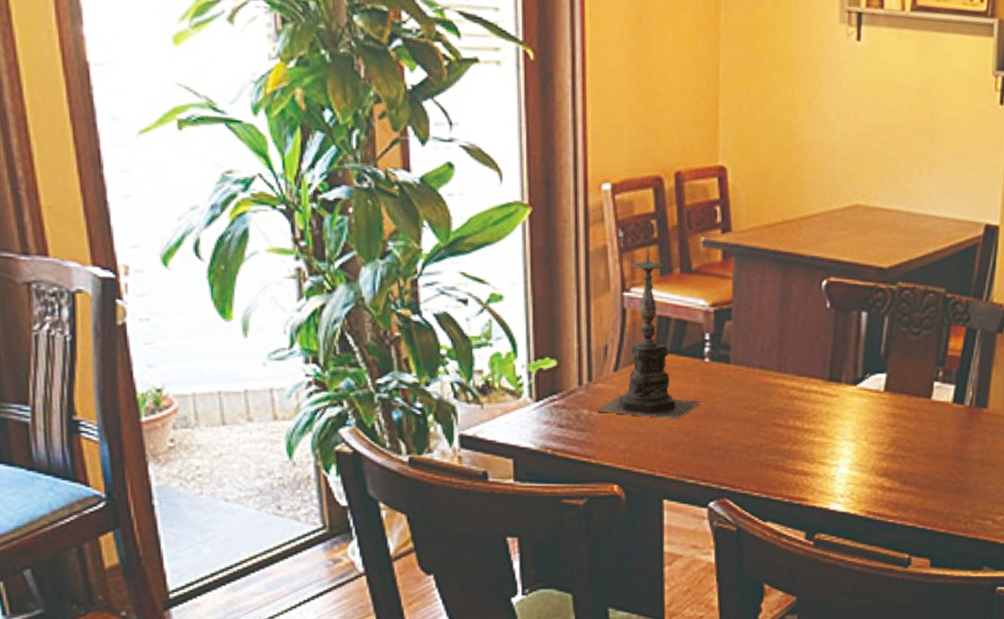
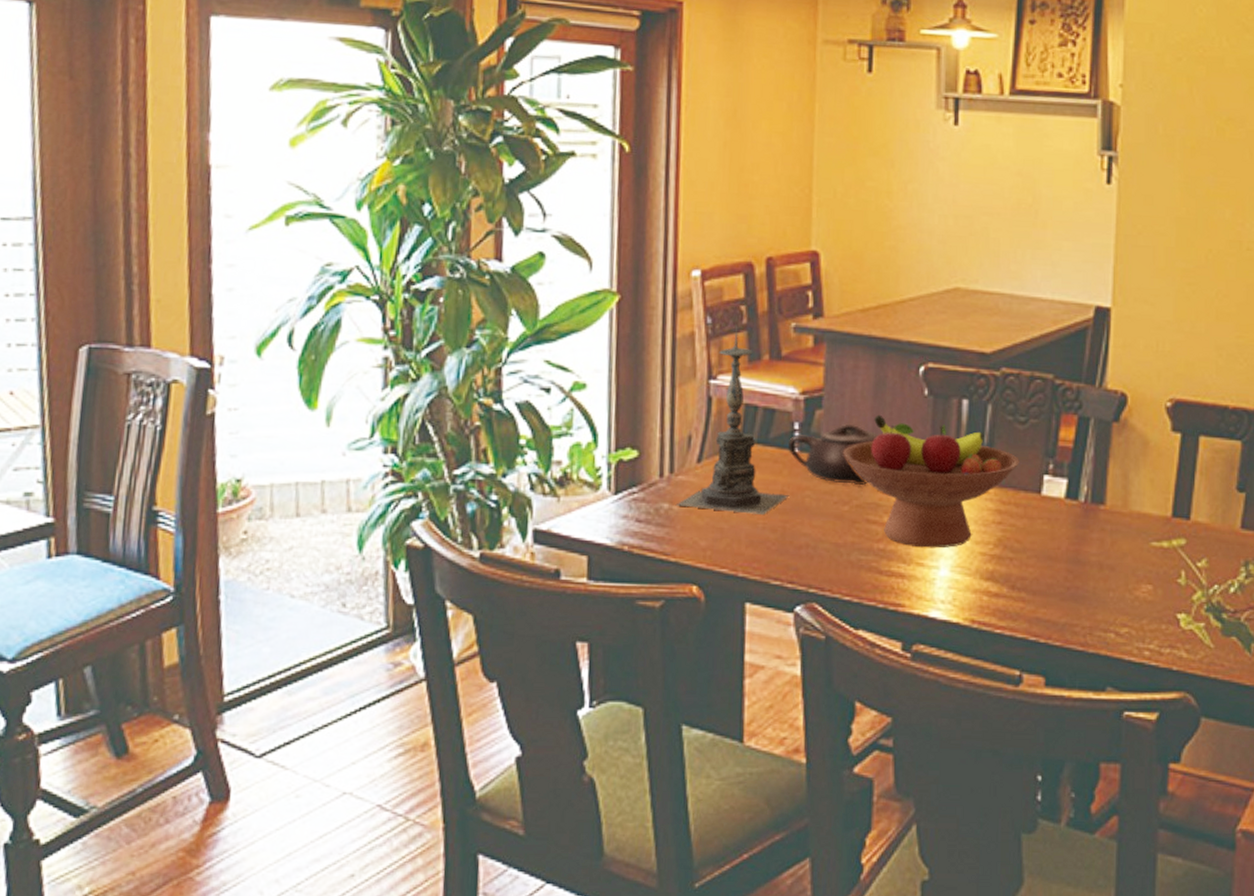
teapot: none [699,335,784,391] -> present [787,425,879,485]
fruit bowl: none [751,326,913,449] -> present [843,414,1019,548]

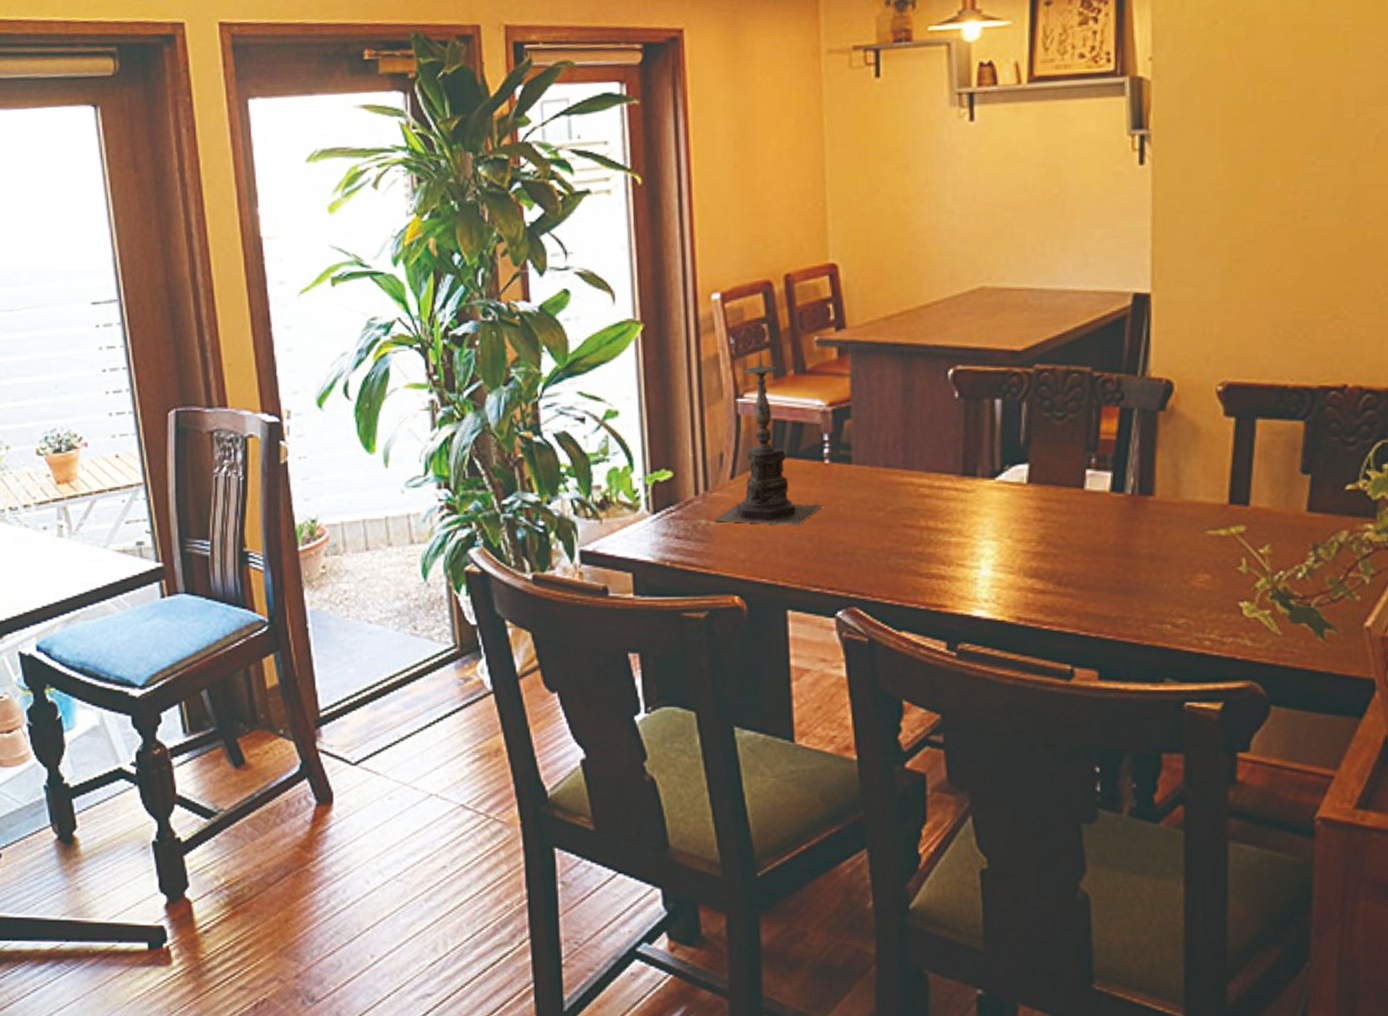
teapot: present [787,425,879,485] -> none [818,432,910,491]
fruit bowl: present [843,414,1019,548] -> none [875,420,1059,549]

